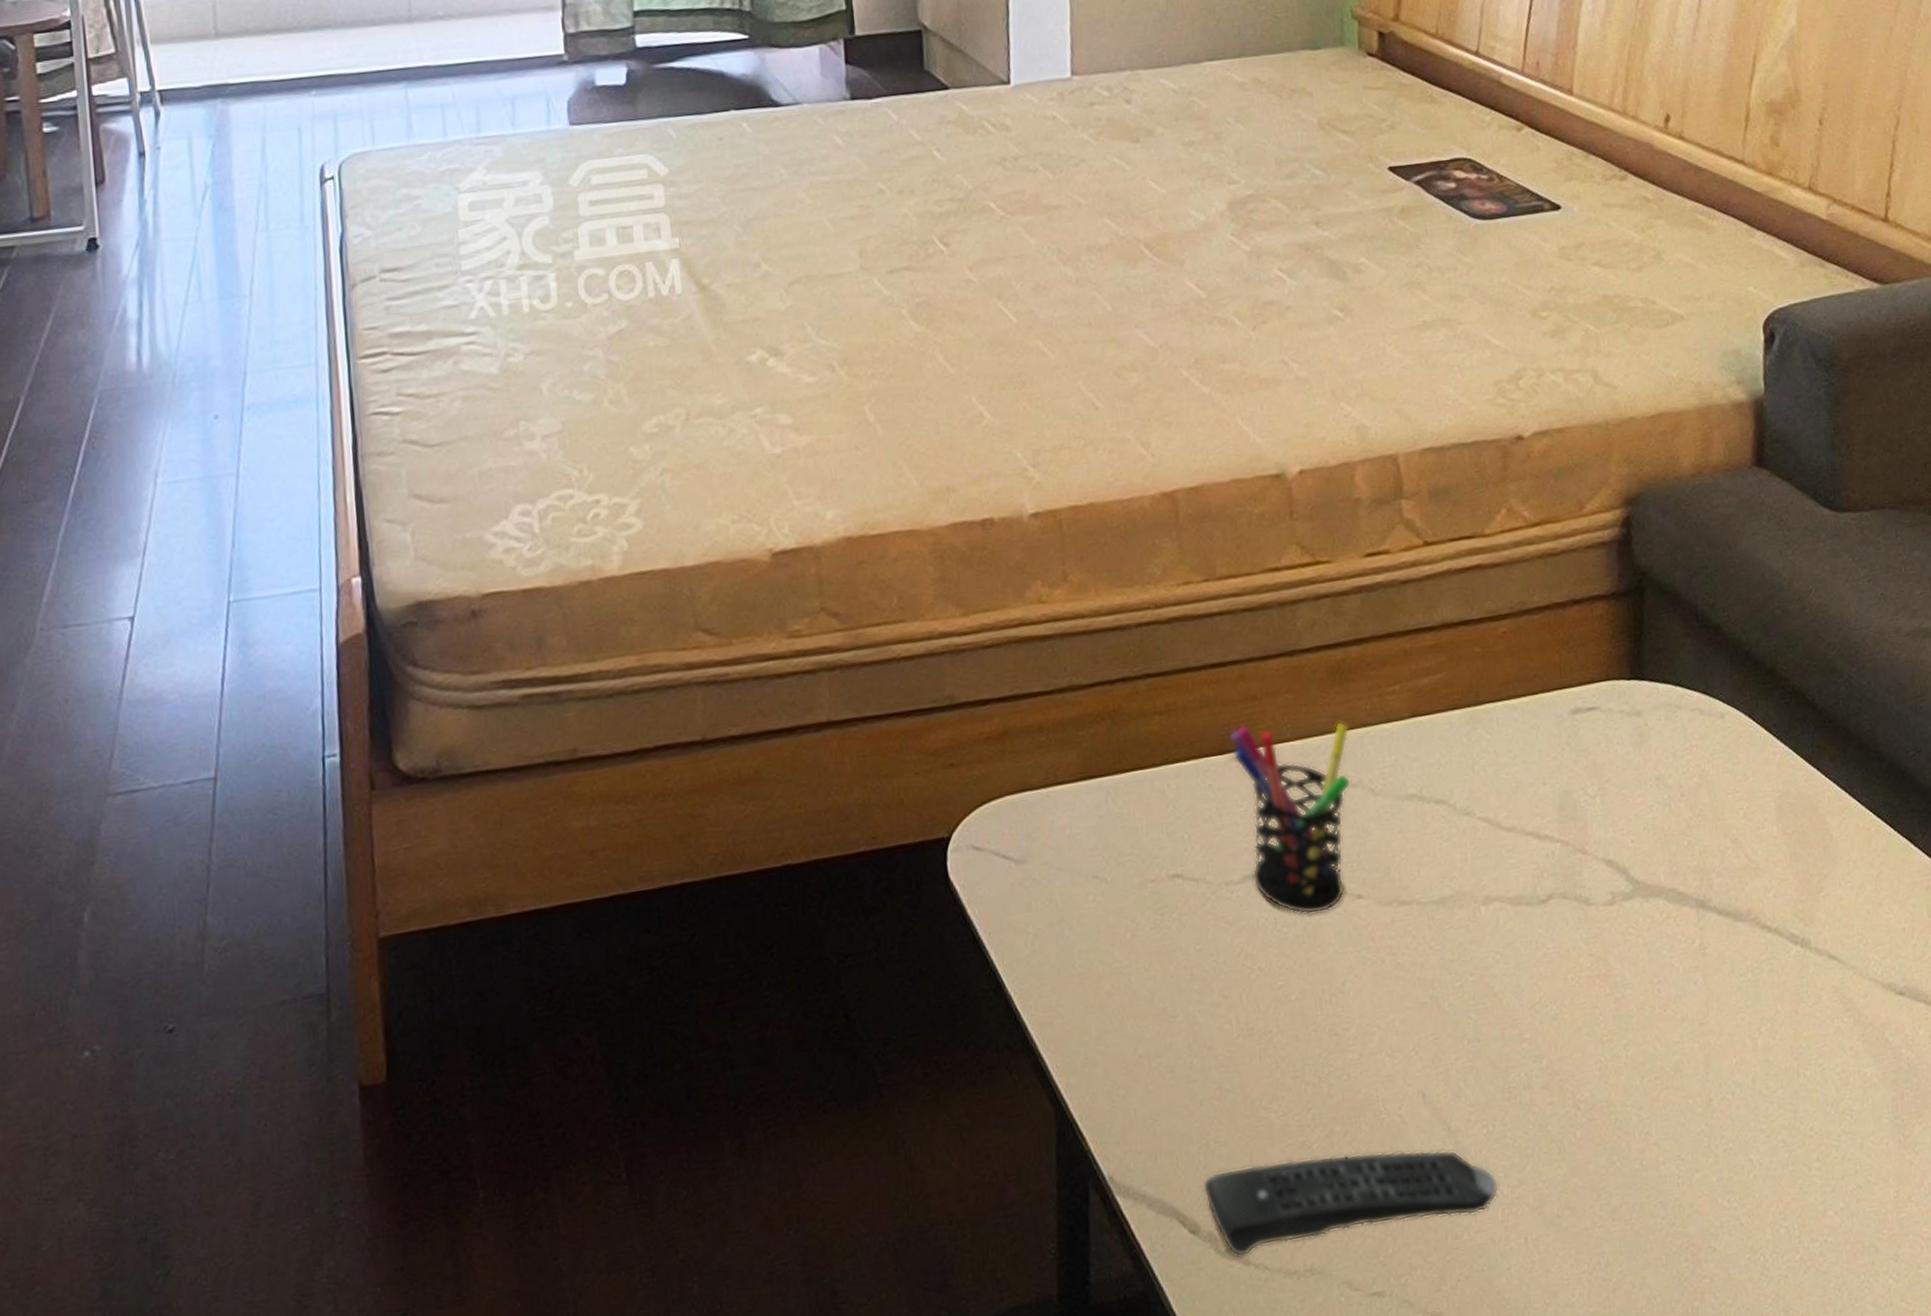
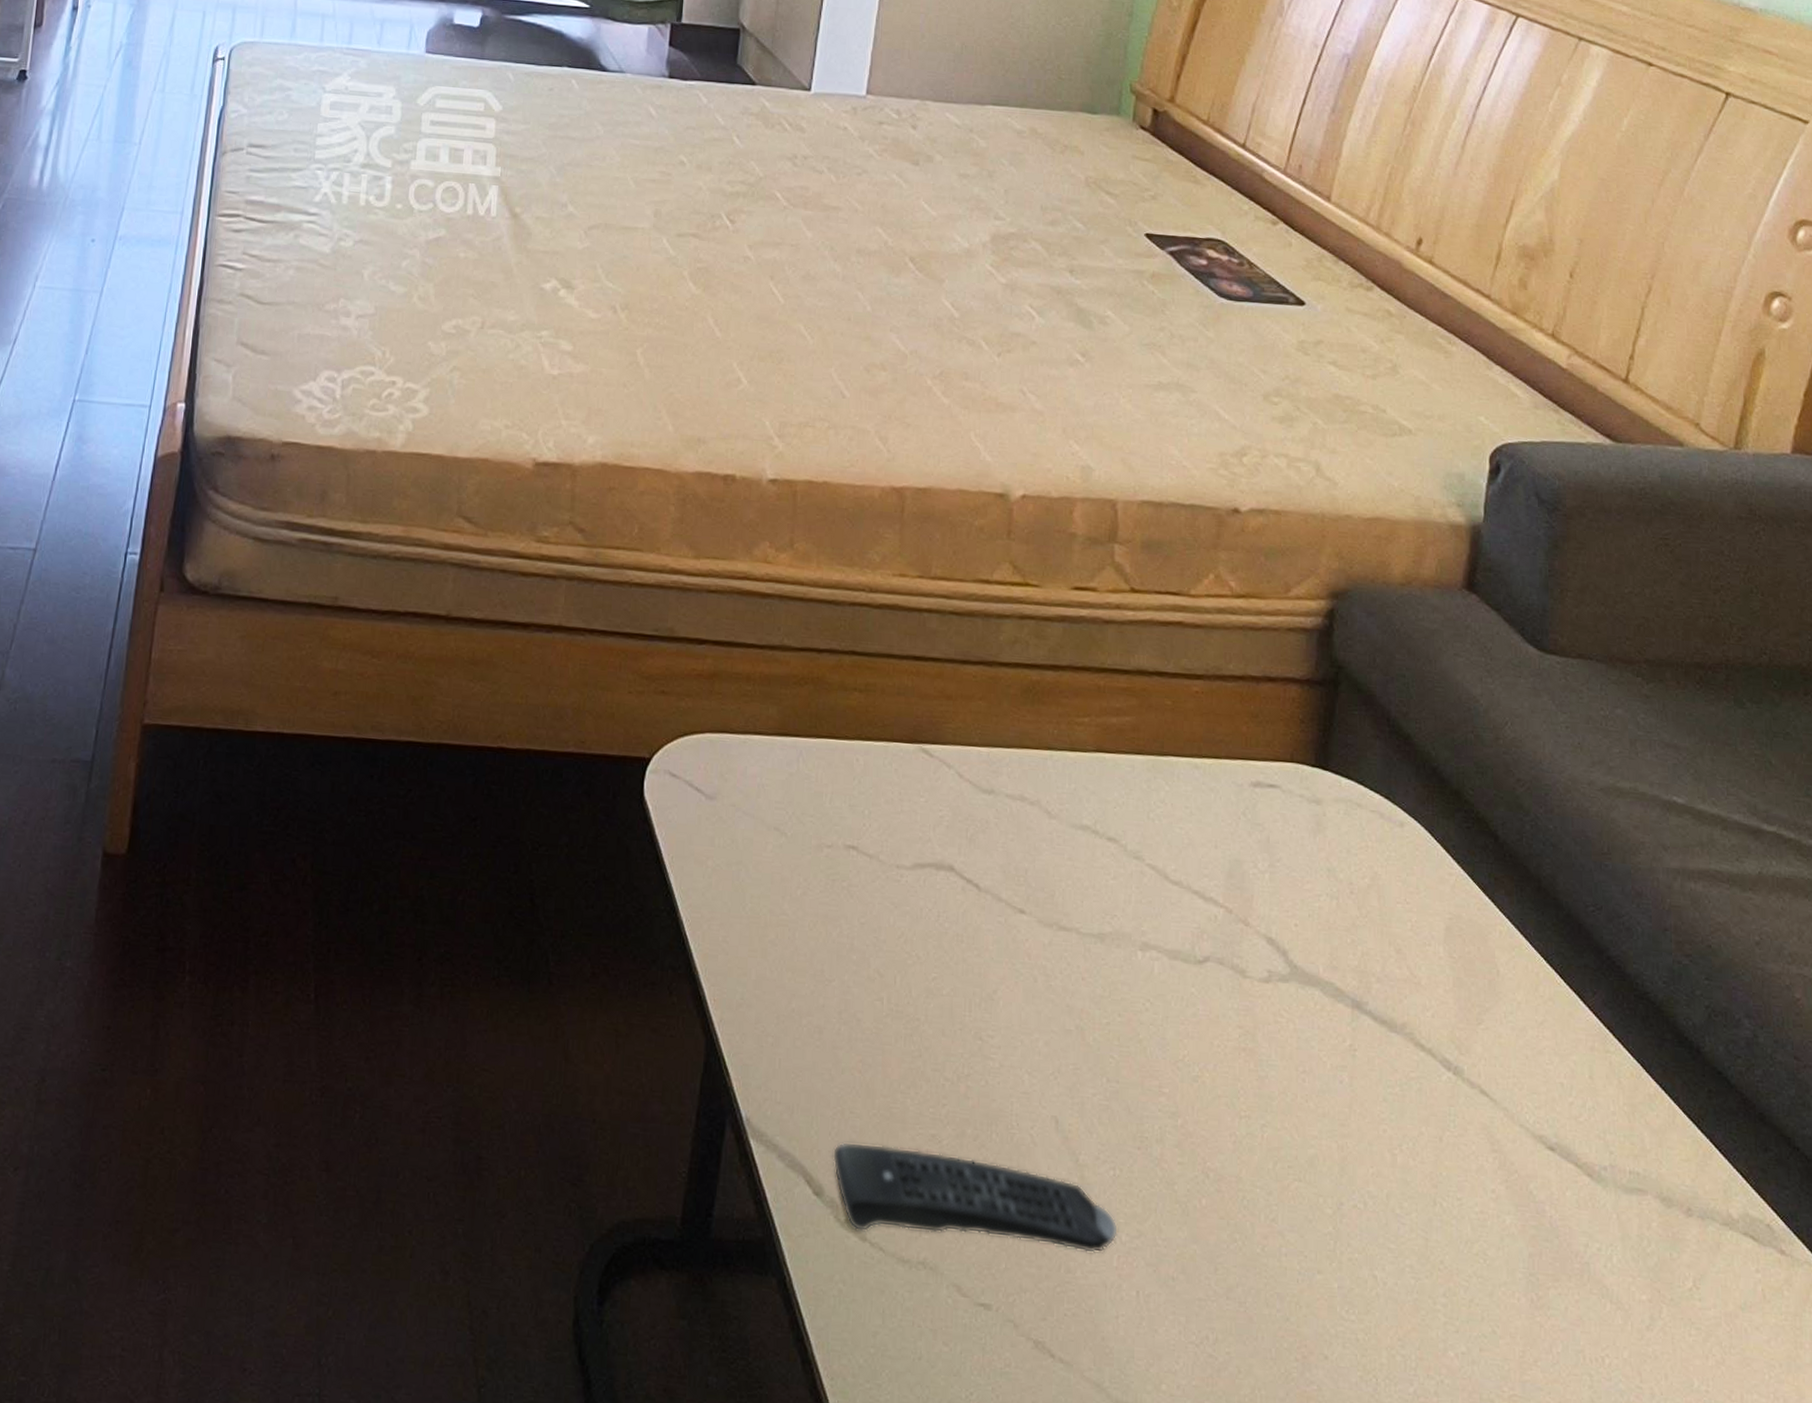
pen holder: present [1229,721,1351,915] -> none [920,720,1035,918]

